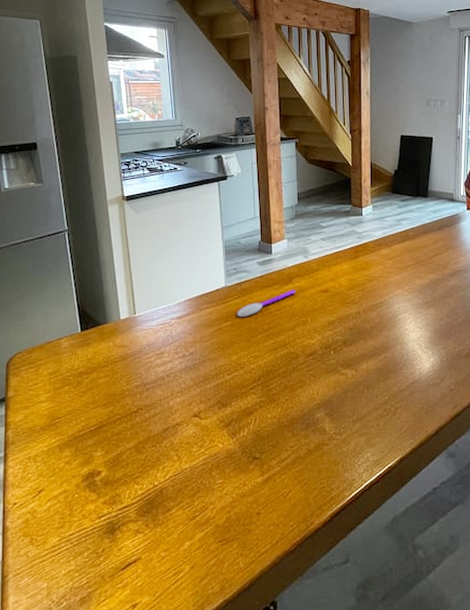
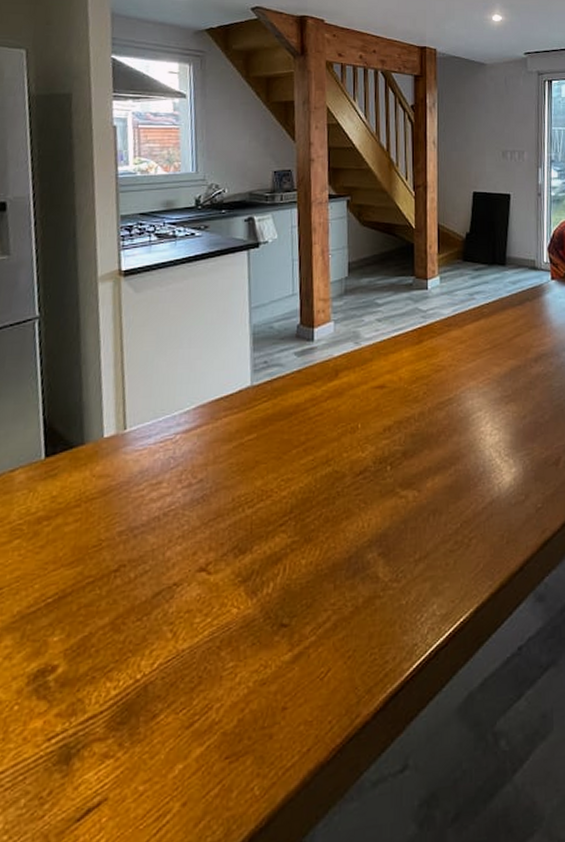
spoon: present [237,290,295,317] -> none [264,387,343,426]

